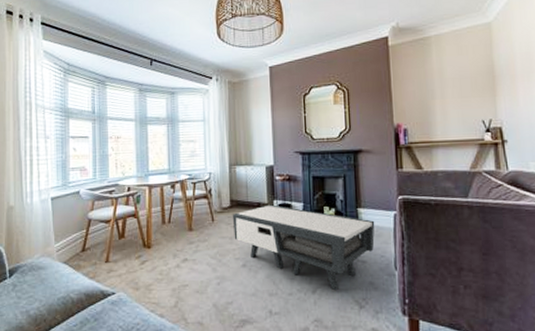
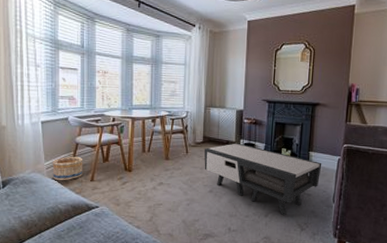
basket: none [63,234,97,265] -> present [52,156,83,181]

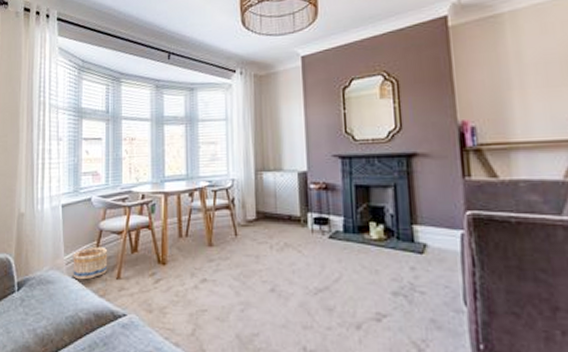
coffee table: present [204,143,322,216] -> none [259,218,436,328]

